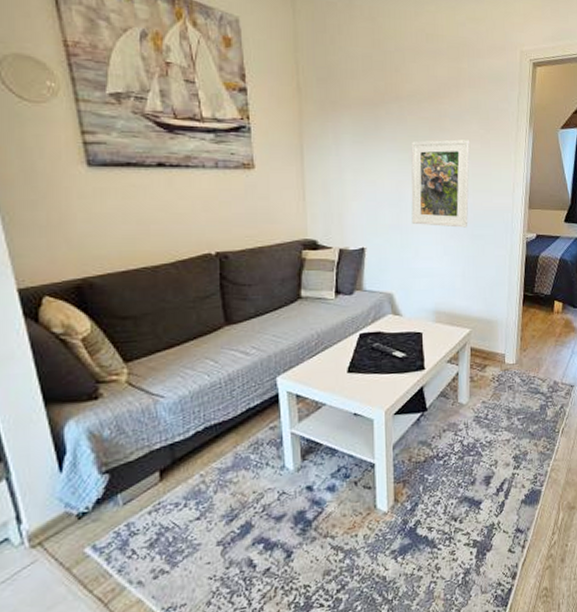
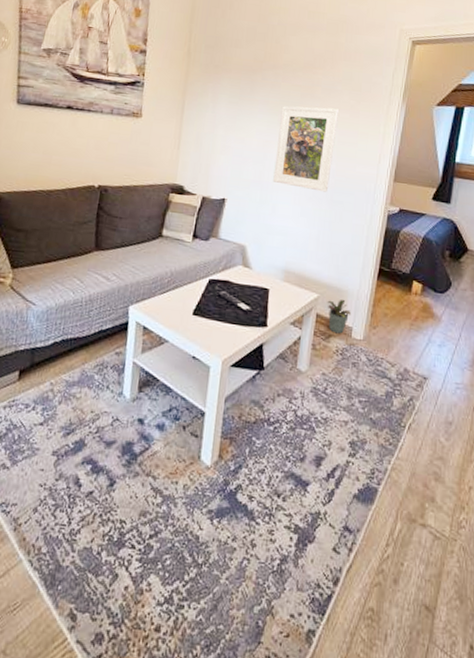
potted plant: none [479,329,502,363] -> present [327,299,351,334]

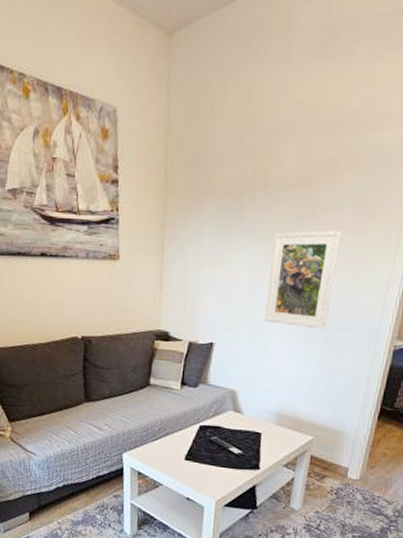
potted plant: present [327,299,351,334] -> none [322,440,347,475]

